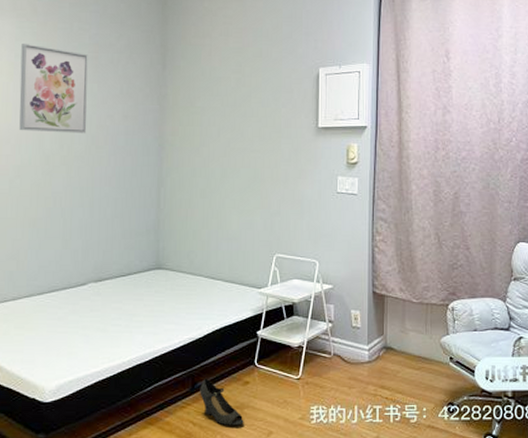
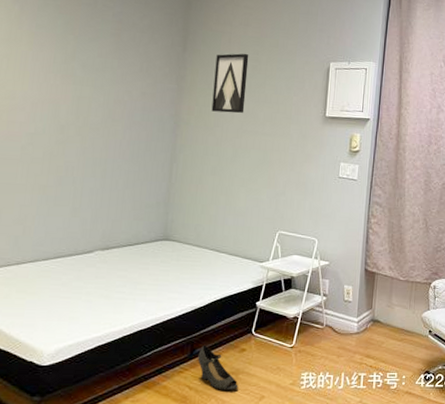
wall art: present [19,43,88,134] -> none [35,14,110,107]
wall art: none [196,65,232,131] -> present [211,53,249,114]

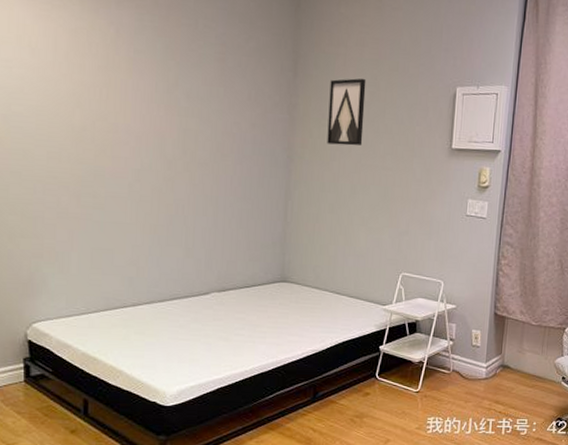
shoe: present [198,344,238,390] -> none [321,388,363,433]

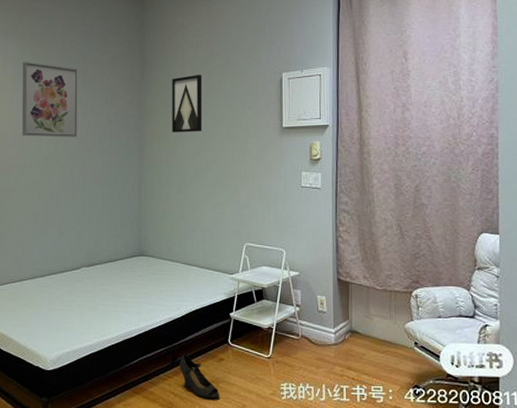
wall art: none [139,37,214,140] -> present [22,61,78,138]
shoe: none [321,388,363,433] -> present [179,354,220,398]

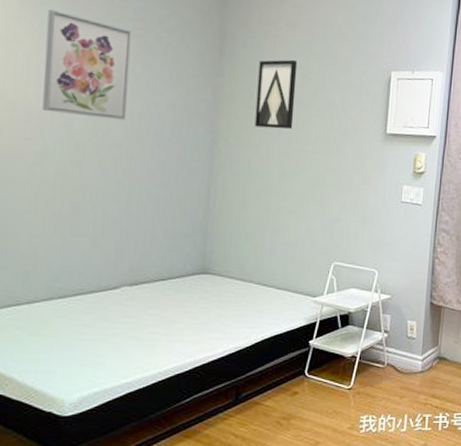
shoe: present [179,354,220,398] -> none [244,388,290,437]

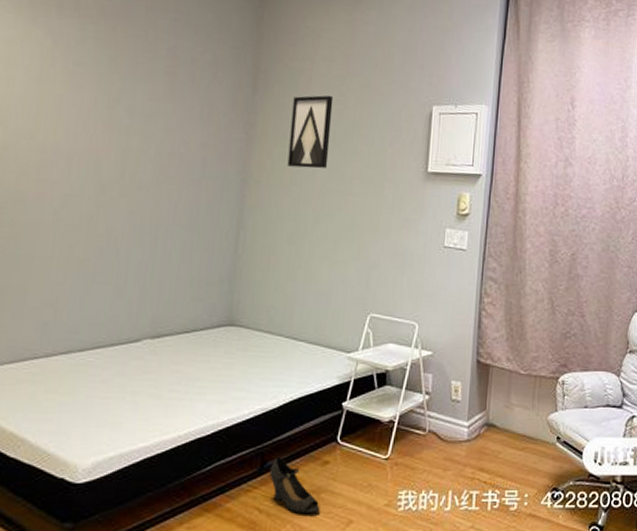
wall art: present [42,9,132,120] -> none [71,48,164,161]
shoe: none [244,388,290,437] -> present [269,456,320,514]

